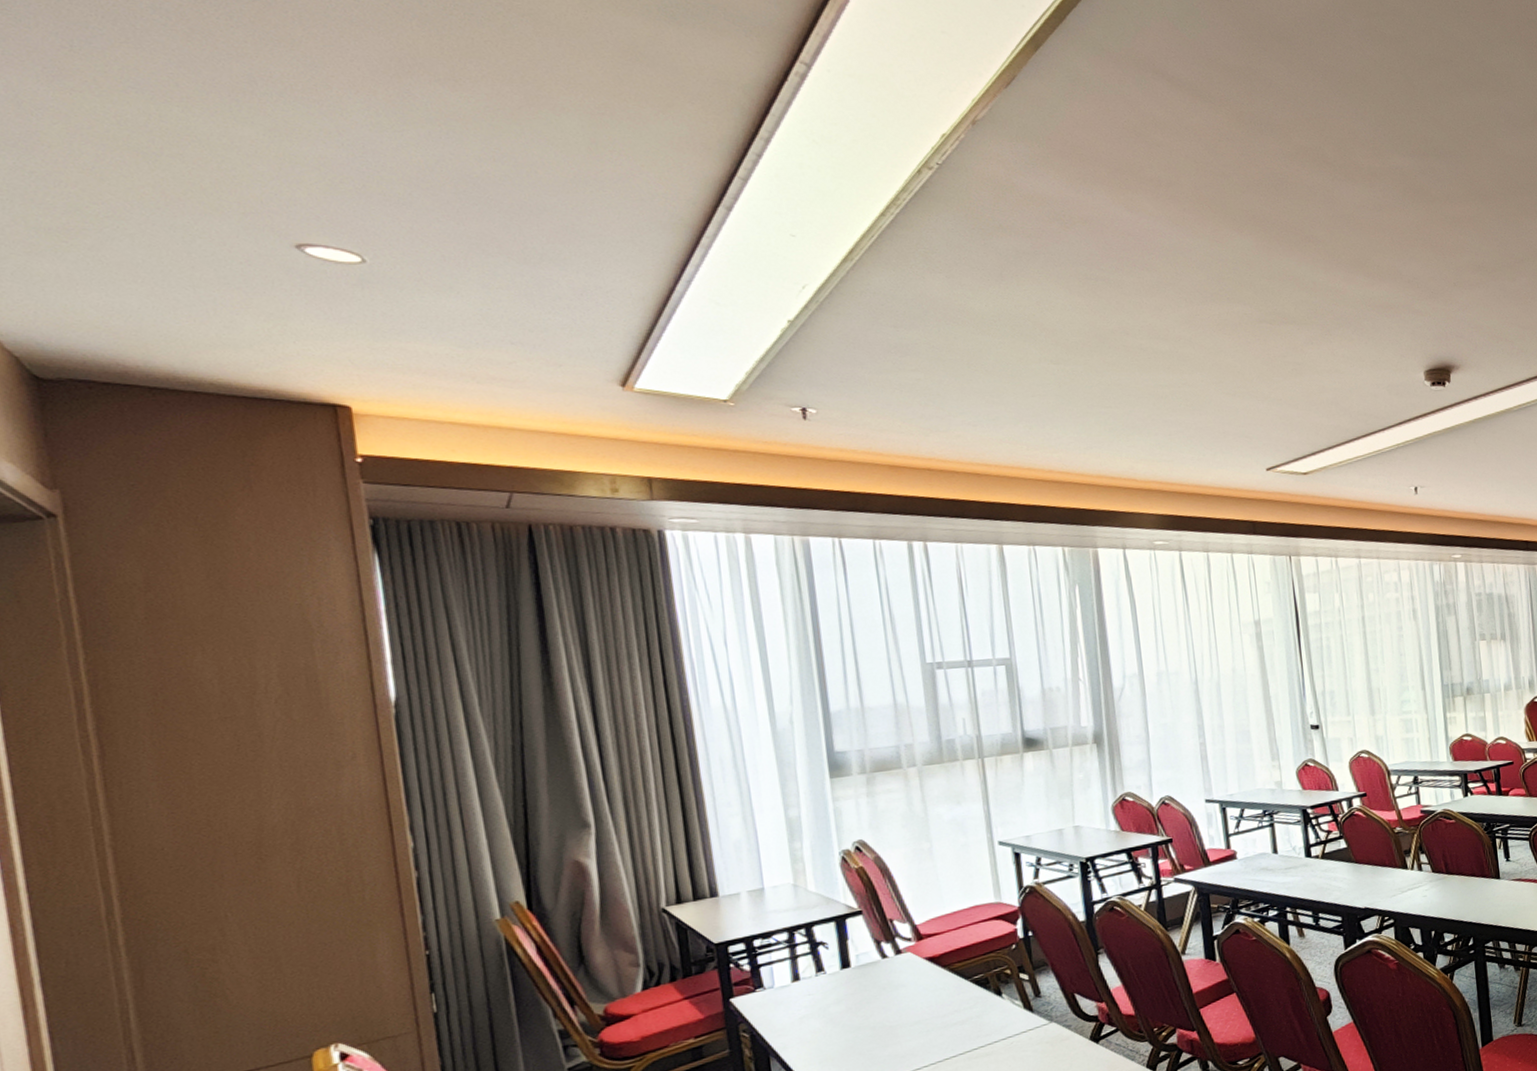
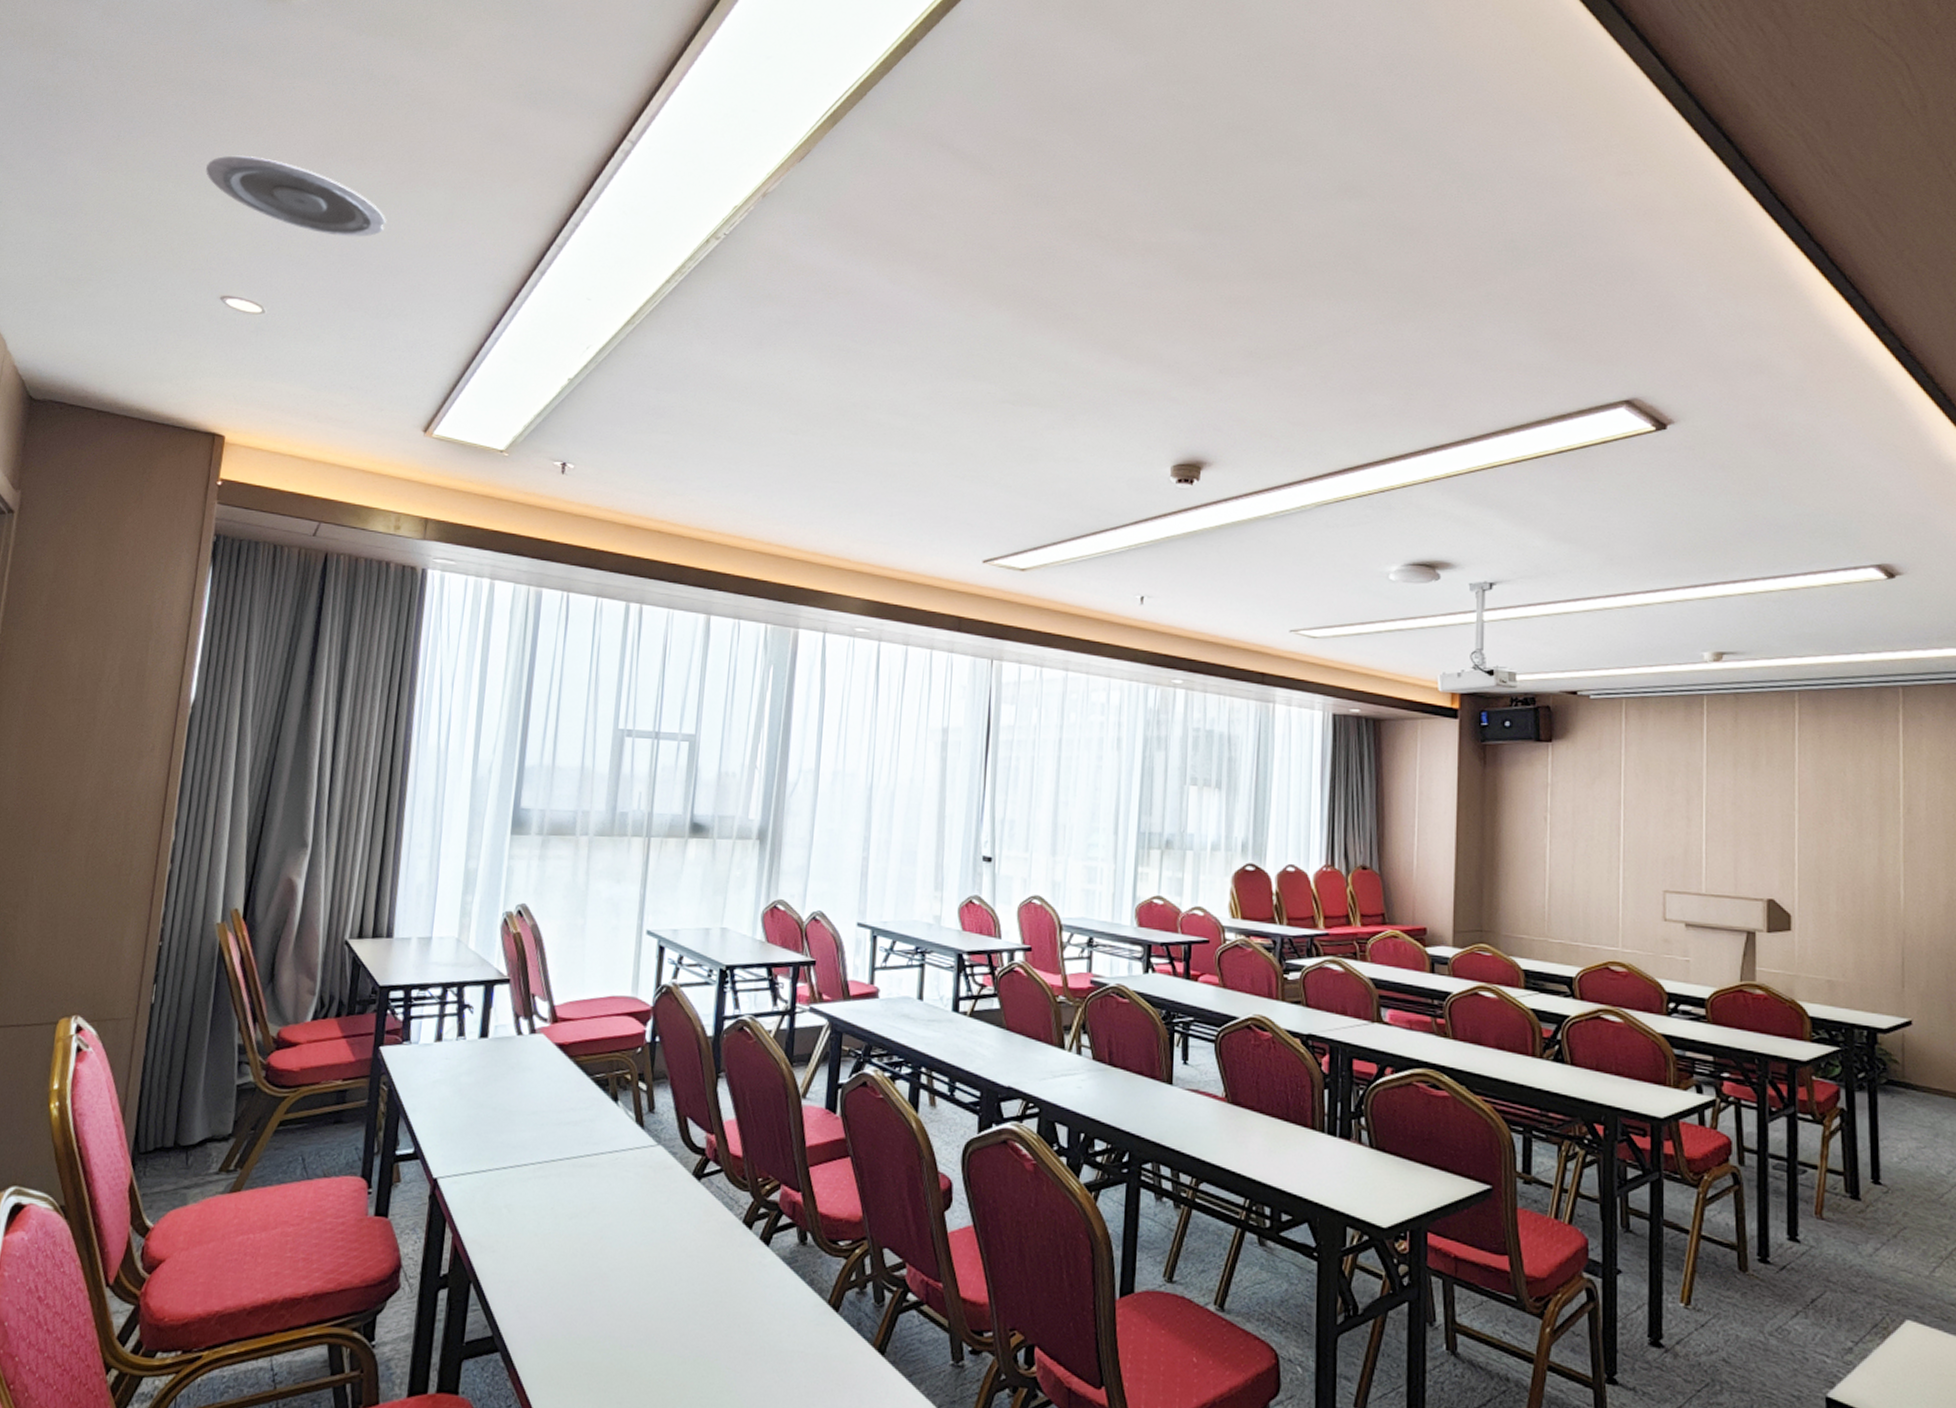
recessed light: none [225,73,509,172] -> present [206,155,386,237]

